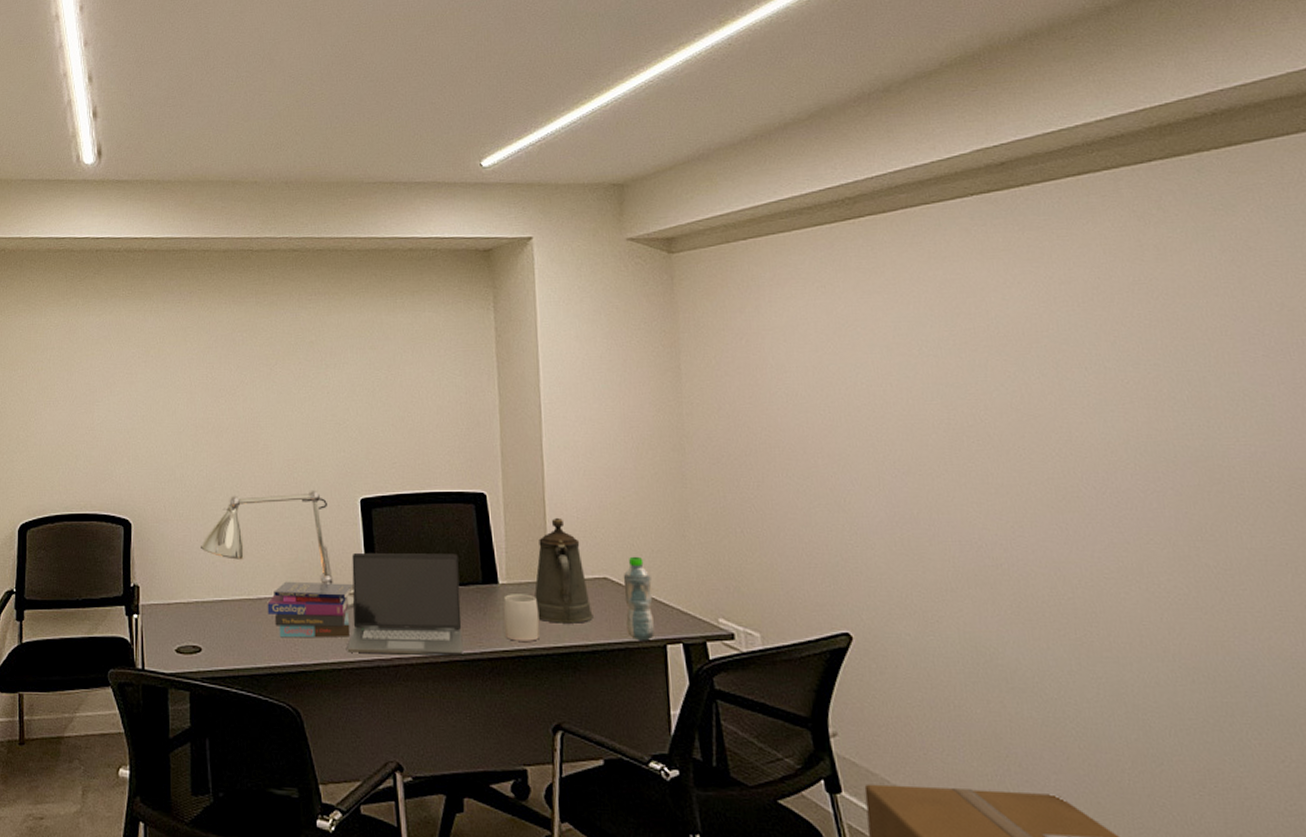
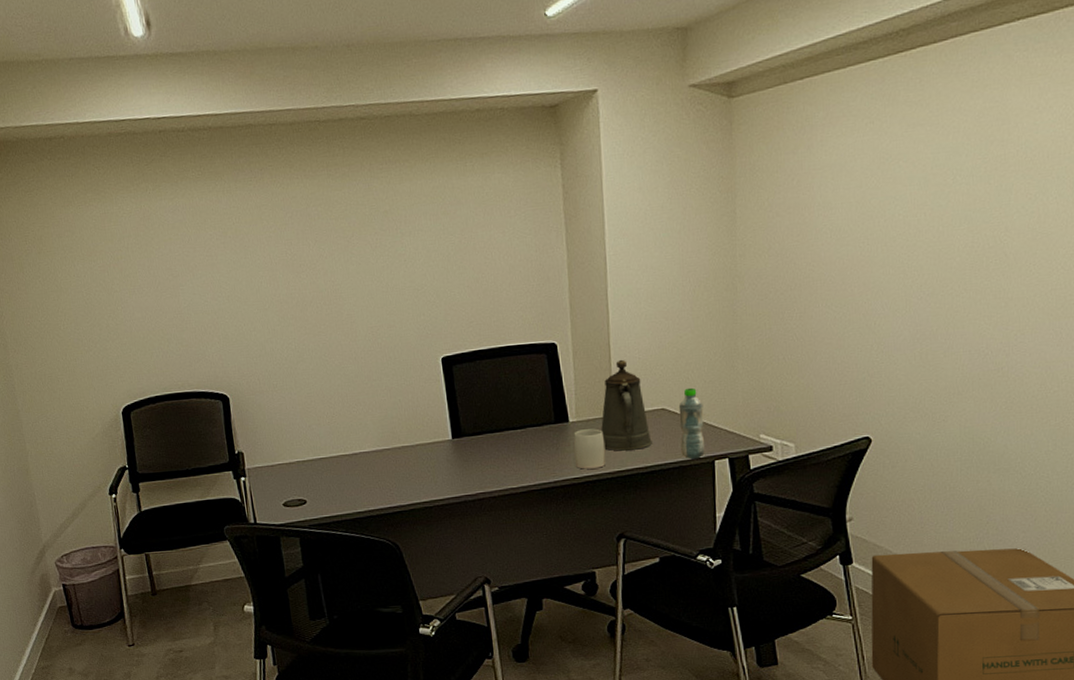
desk lamp: present [199,489,355,609] -> none [295,352,442,456]
books: present [267,581,354,638] -> none [362,433,440,485]
laptop: present [347,552,463,656] -> none [436,399,539,492]

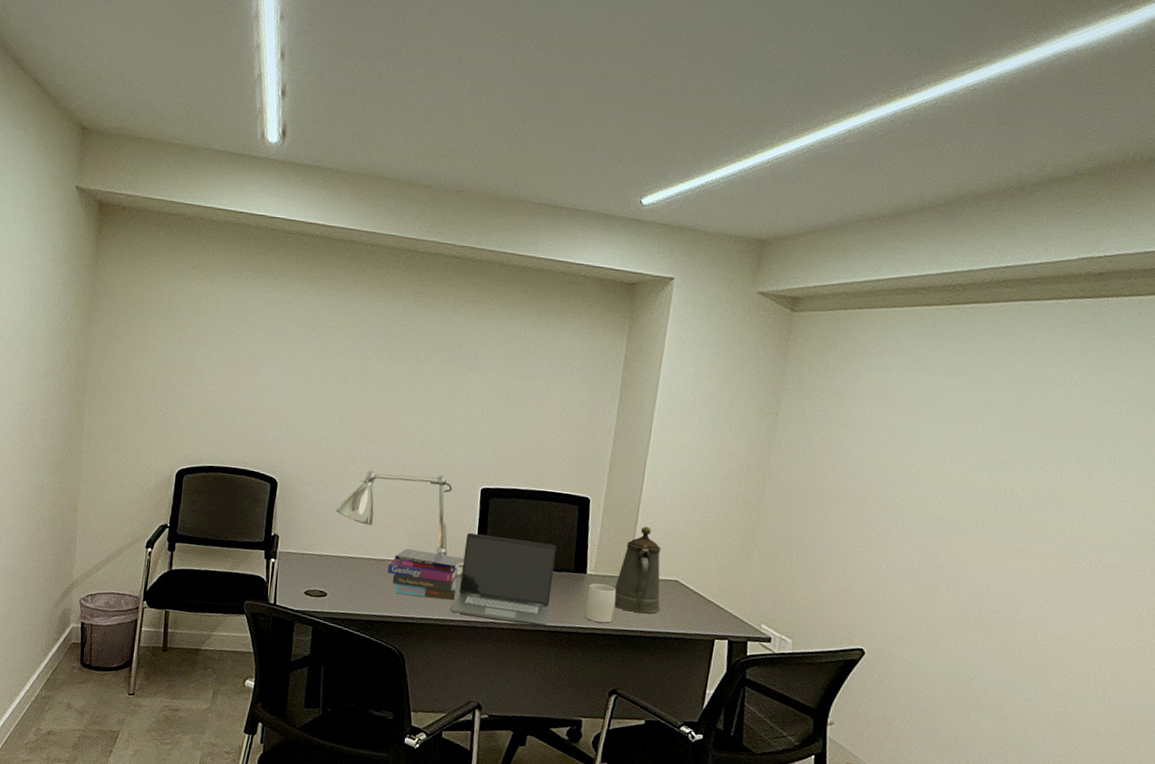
desk lamp: none [295,352,442,456] -> present [335,470,464,578]
books: none [362,433,440,485] -> present [387,548,465,601]
laptop: none [436,399,539,492] -> present [450,532,557,627]
water bottle: present [678,387,706,459] -> none [685,566,714,635]

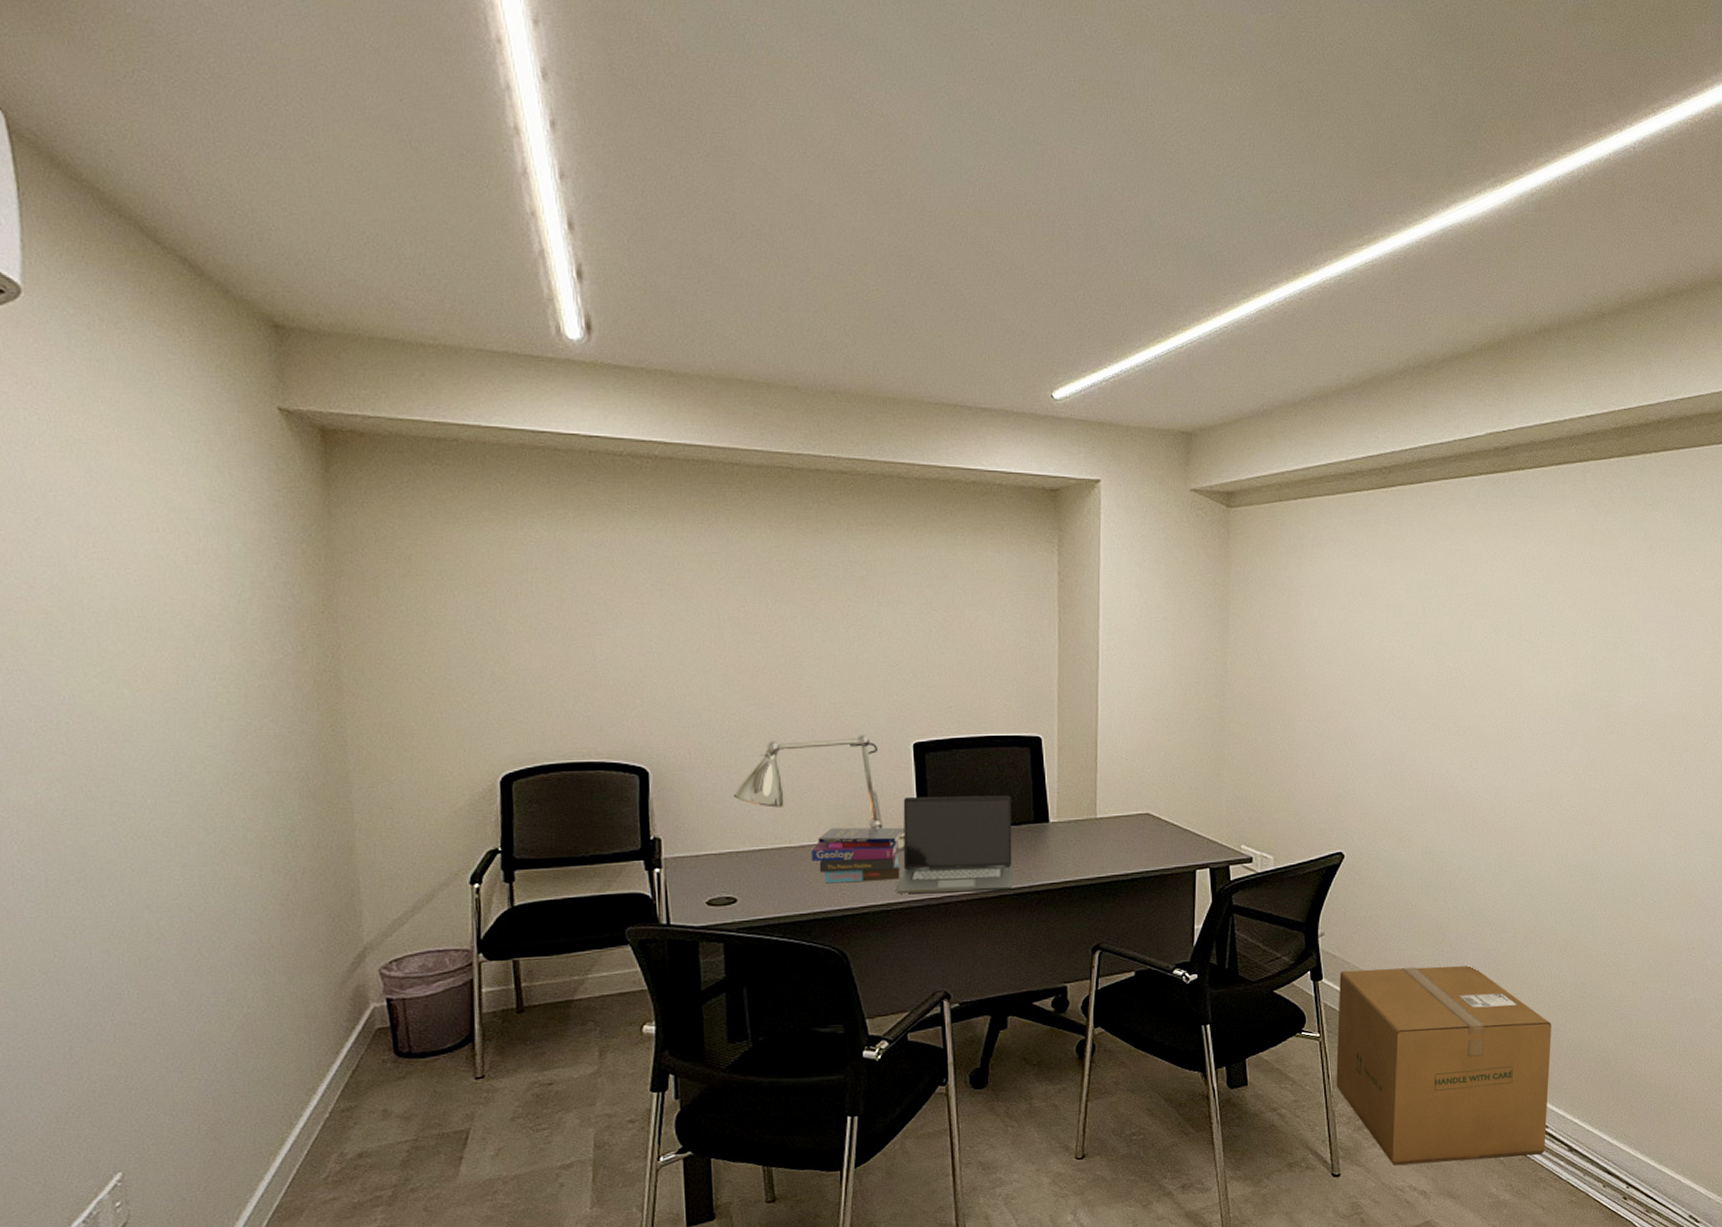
mug: present [584,583,617,623] -> none [1052,831,1086,874]
coffee pot: present [614,526,661,614] -> none [1083,759,1134,856]

